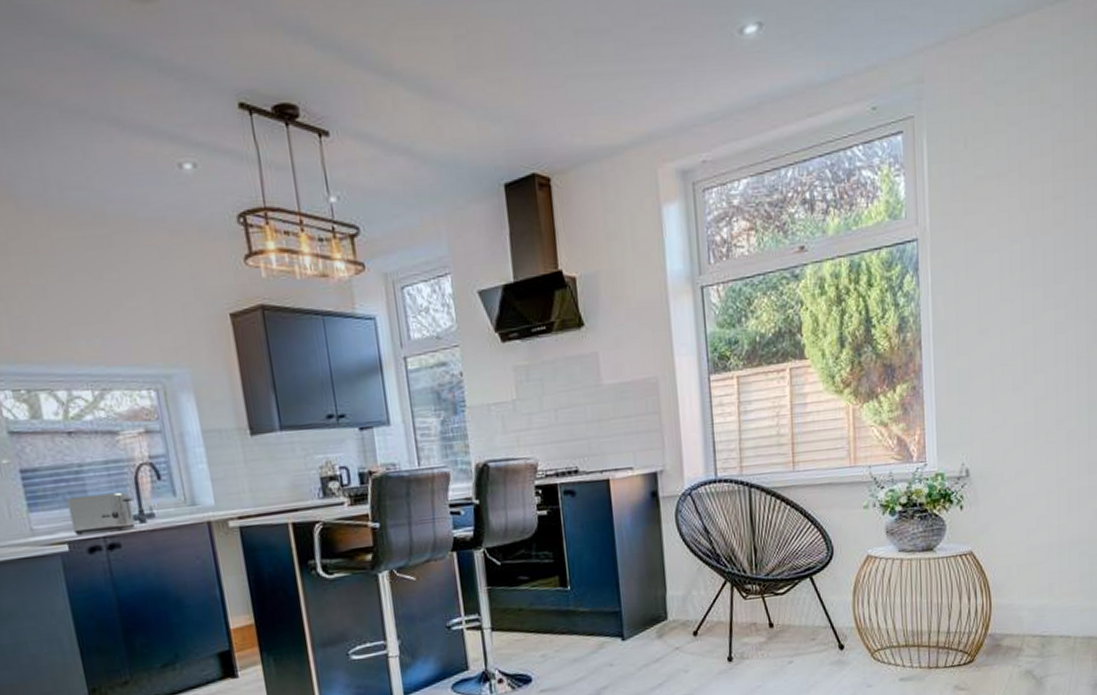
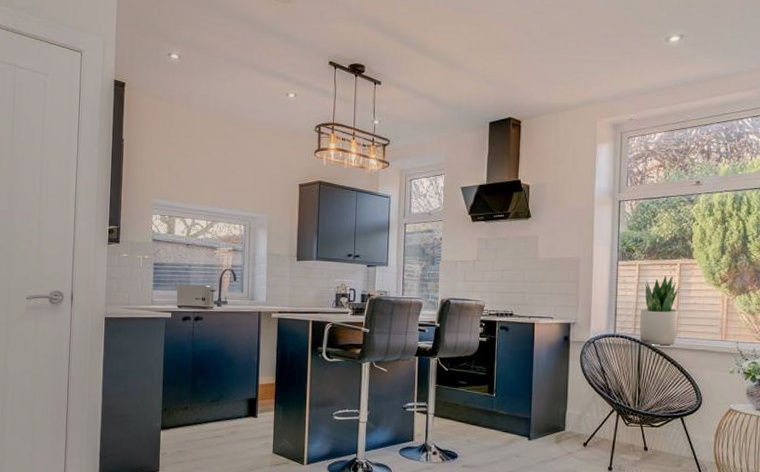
planter: none [746,386,795,486] -> present [639,275,679,346]

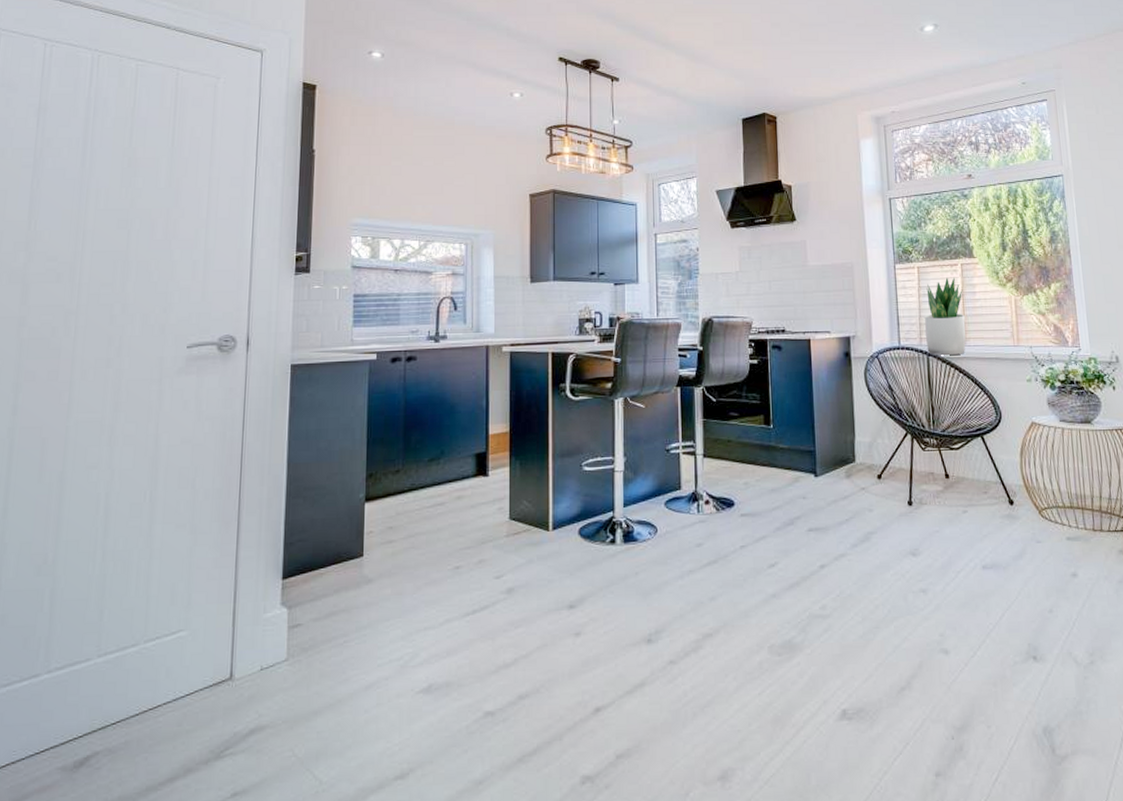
toaster: present [176,284,216,310] -> none [382,317,433,348]

